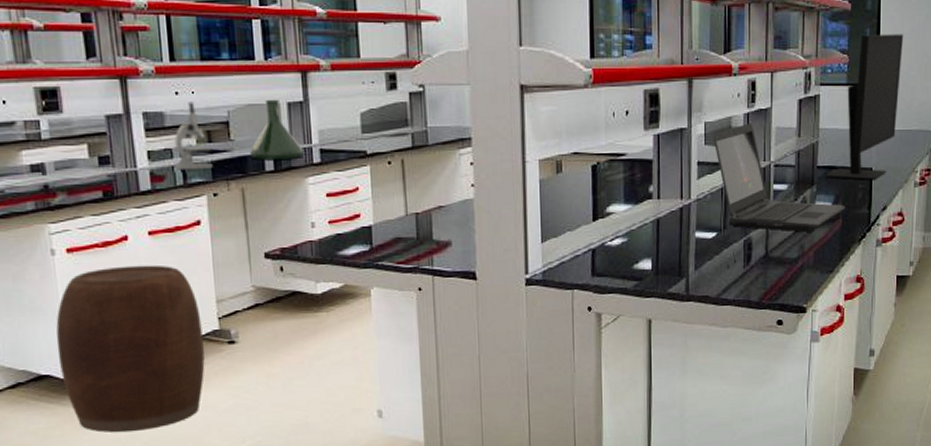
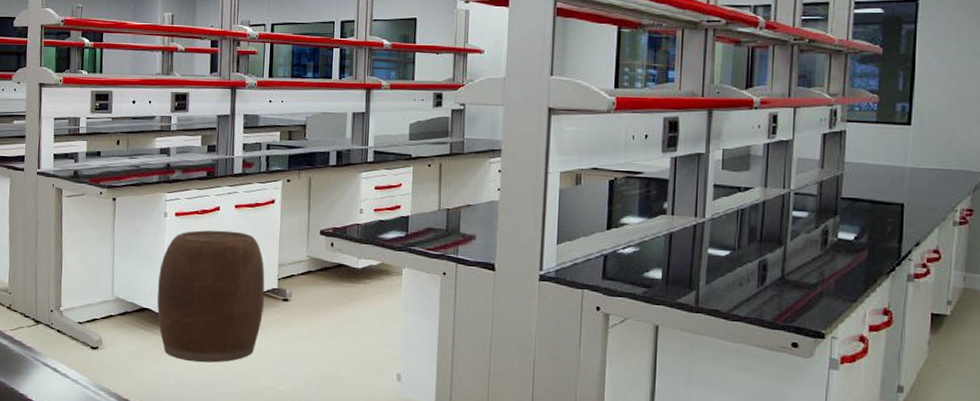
microscope: present [174,101,213,171] -> none [262,108,292,161]
flask: present [249,99,303,161] -> none [318,109,361,158]
laptop computer: present [713,124,846,232] -> none [730,153,872,260]
monitor: present [825,34,904,180] -> none [849,76,942,216]

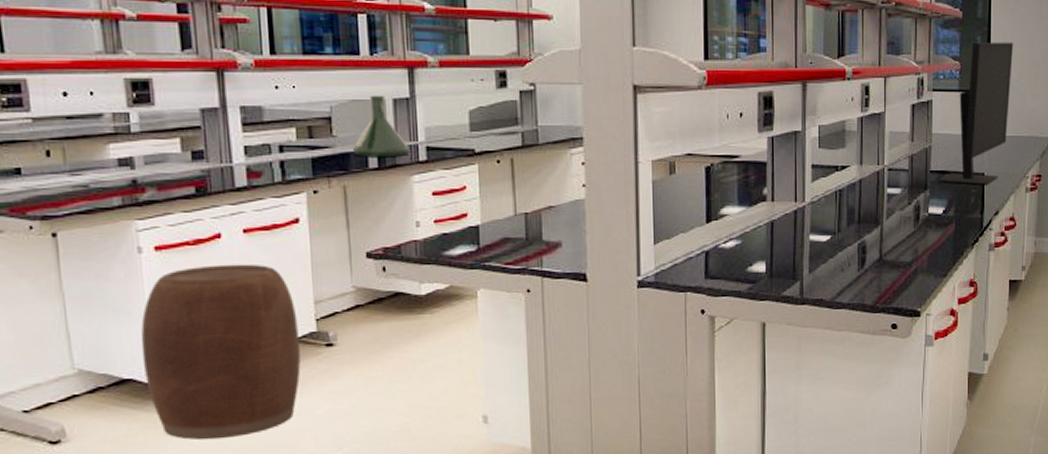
flask: none [318,109,361,158] -> present [352,95,409,158]
monitor: none [849,76,942,216] -> present [938,41,1014,185]

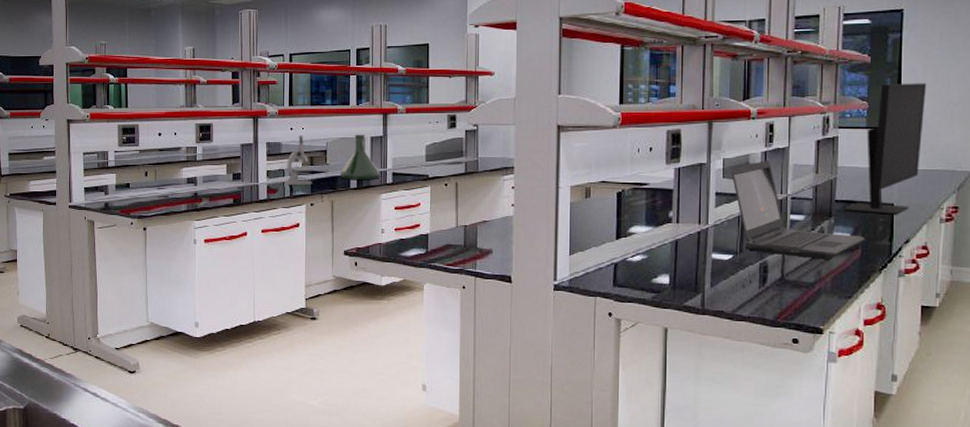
stool: present [141,264,301,440] -> none [190,254,293,381]
microscope: none [273,96,314,167] -> present [285,135,313,186]
laptop computer: none [827,128,958,236] -> present [731,161,865,259]

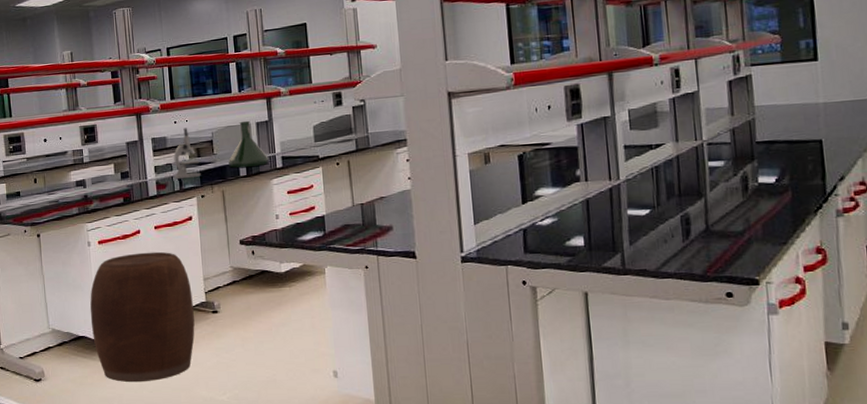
stool: none [190,254,293,381] -> present [90,251,195,382]
laptop computer: present [731,161,865,259] -> none [638,107,795,206]
monitor: present [843,83,927,215] -> none [766,9,846,153]

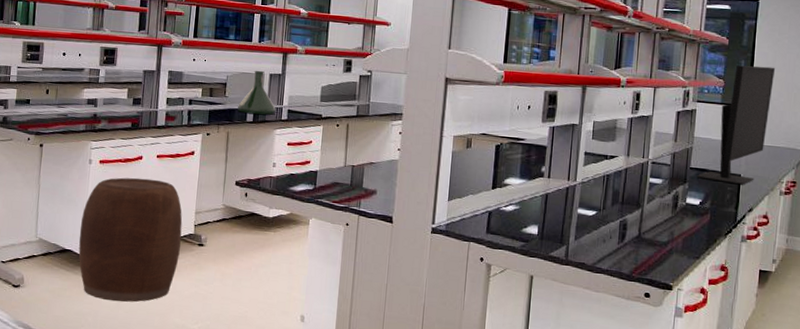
microscope: present [173,127,201,180] -> none [184,66,212,115]
monitor: none [766,9,846,153] -> present [696,65,776,185]

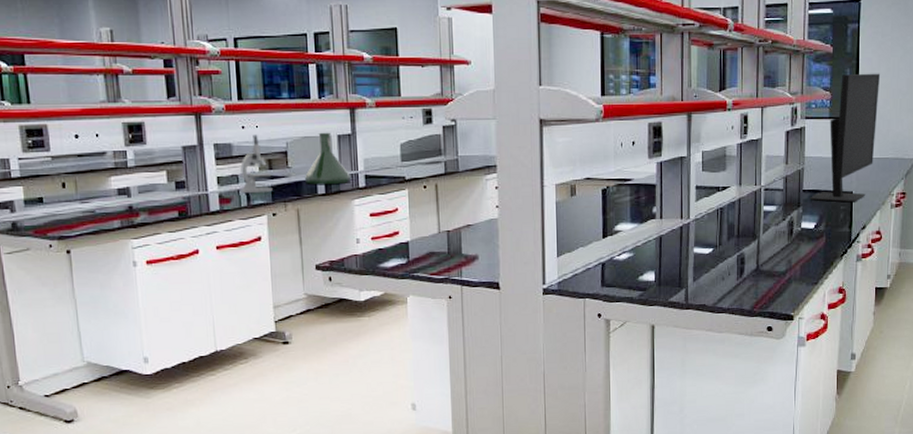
stool: present [78,177,183,302] -> none [135,275,263,421]
microscope: none [184,66,212,115] -> present [240,134,273,194]

